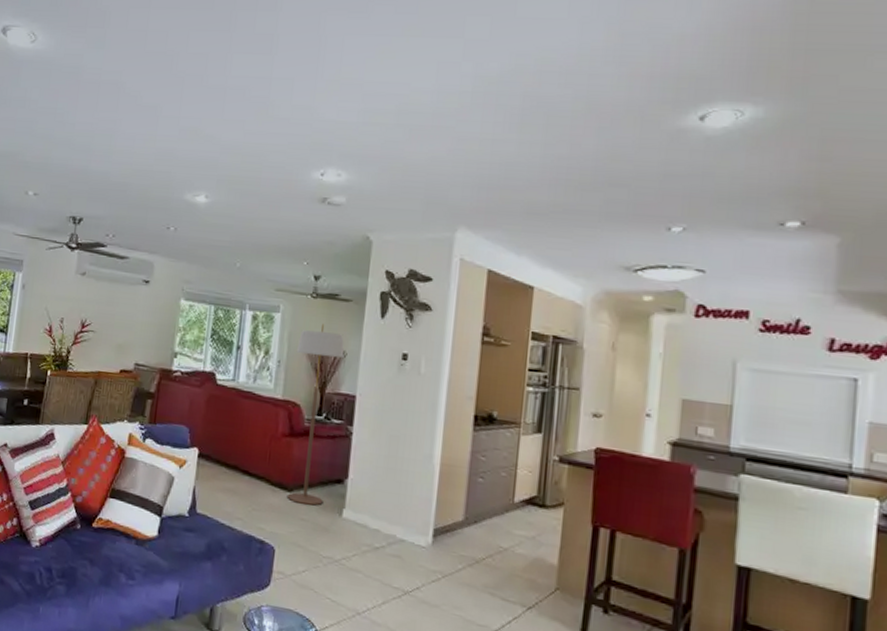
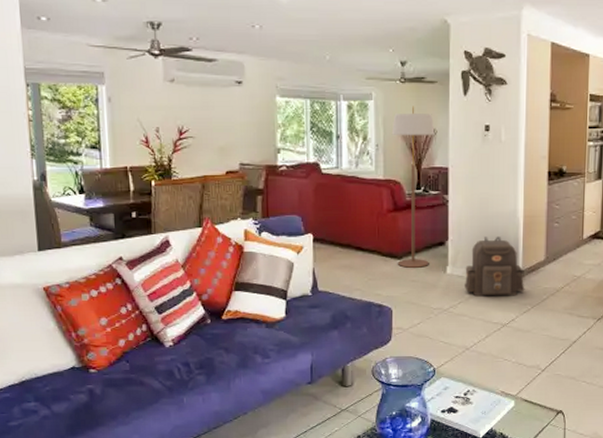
backpack: none [362,480,437,559] -> present [465,235,525,297]

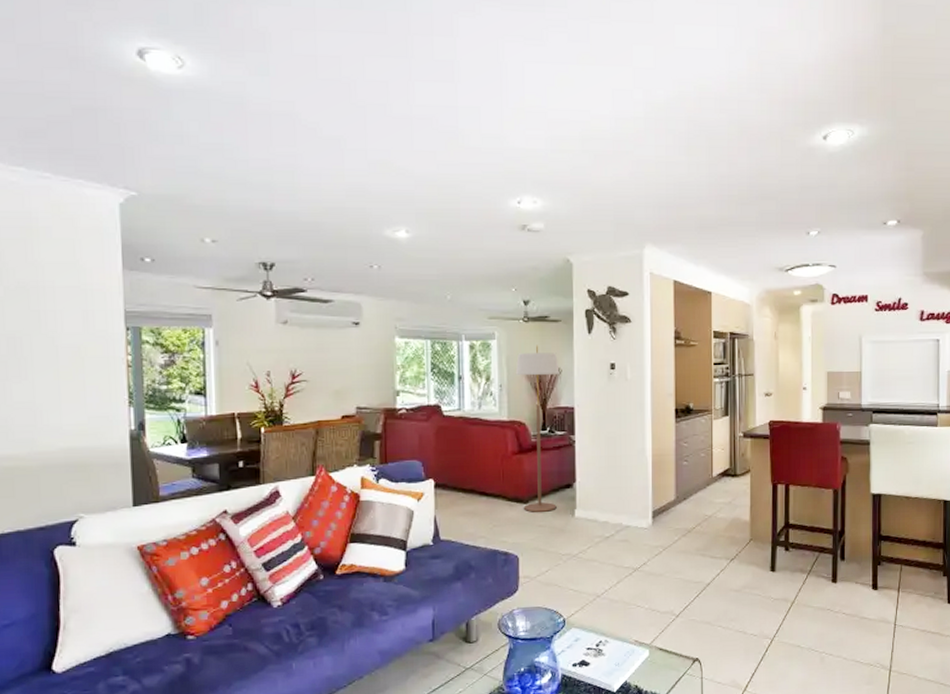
backpack: present [465,235,525,297] -> none [594,476,656,540]

